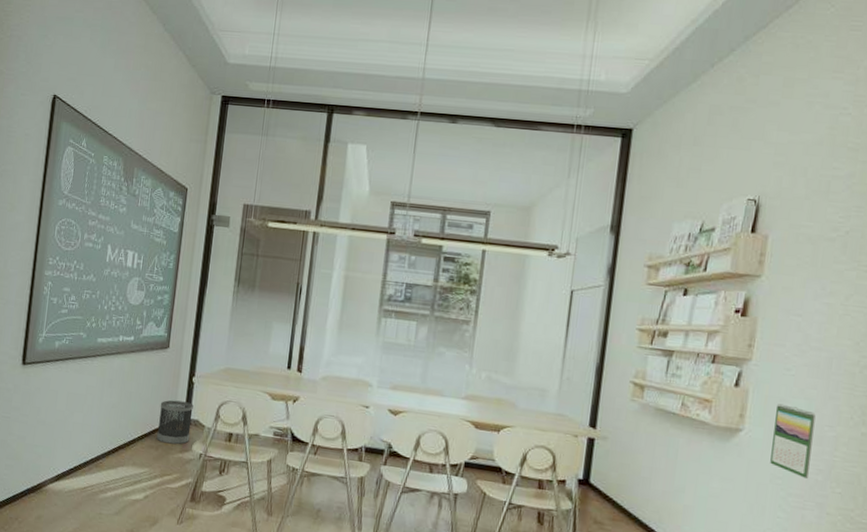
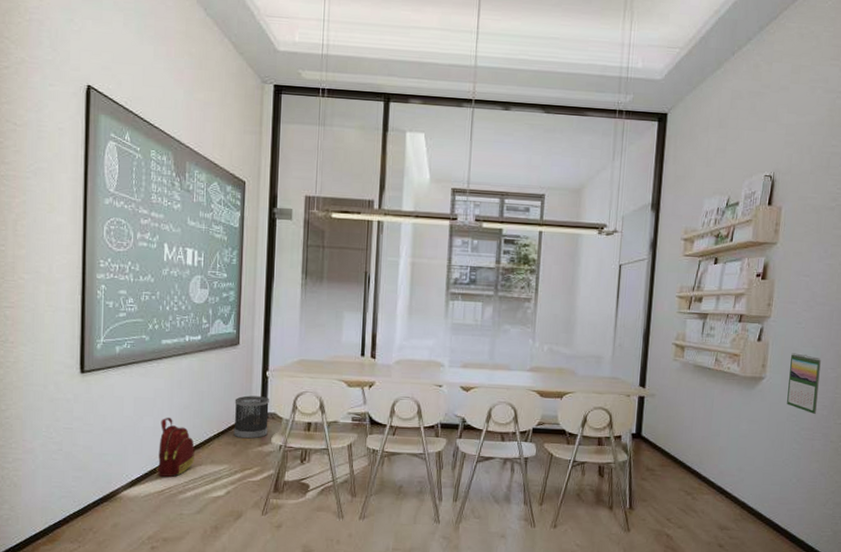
backpack: none [81,415,119,476] -> present [157,418,195,477]

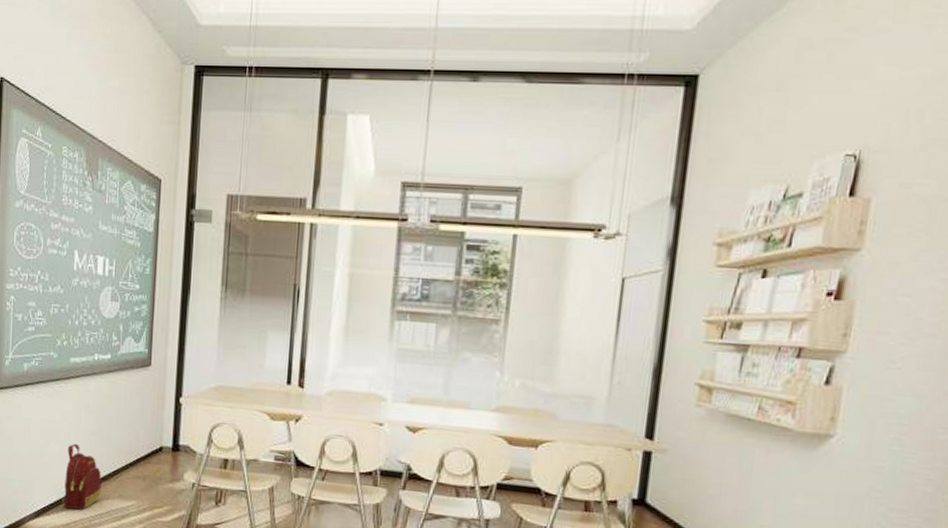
wastebasket: present [233,395,269,439] -> none [143,424,182,474]
calendar: present [787,353,821,414] -> none [867,403,926,490]

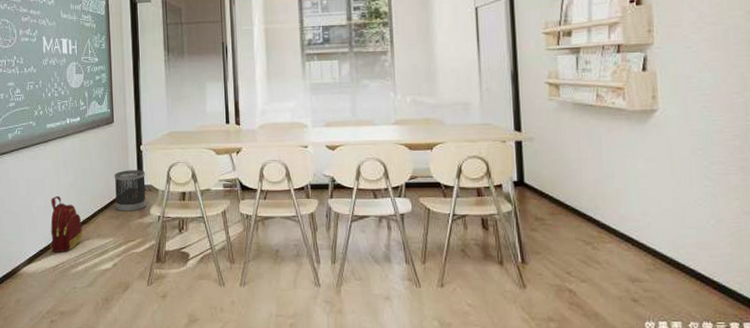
wastebasket: none [143,424,182,474] -> present [114,170,146,212]

